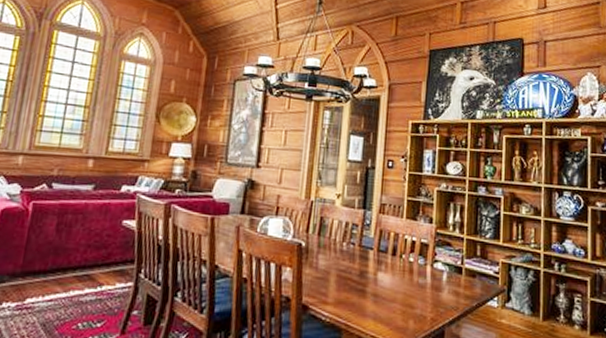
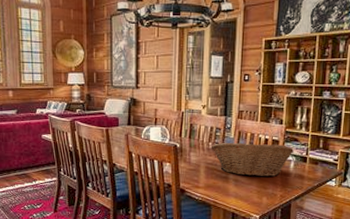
fruit basket: none [344,243,446,292] -> present [210,141,294,177]

